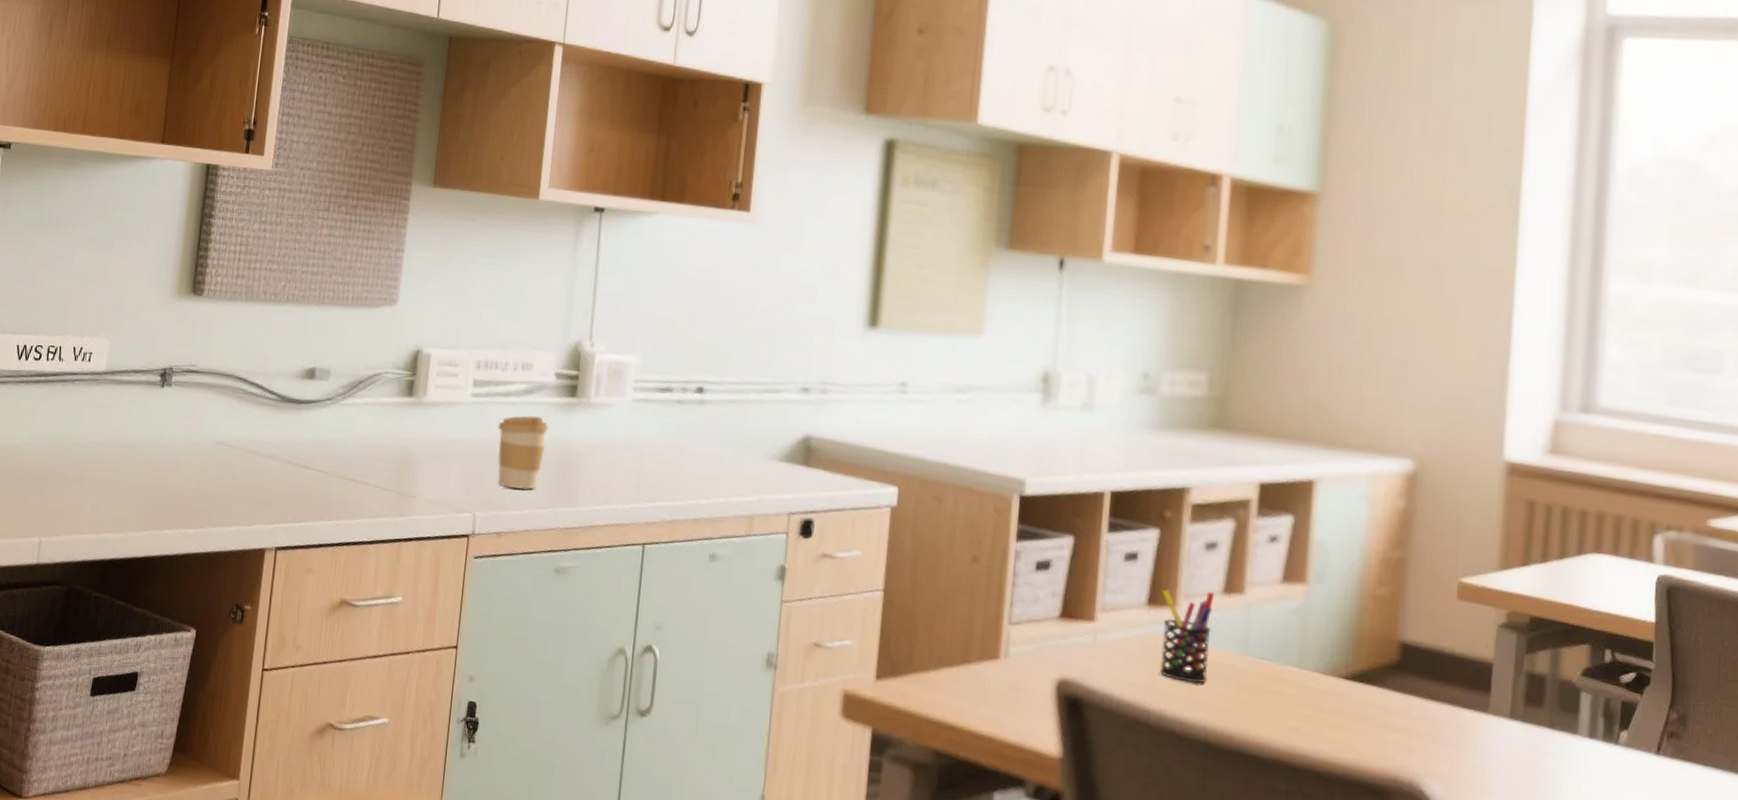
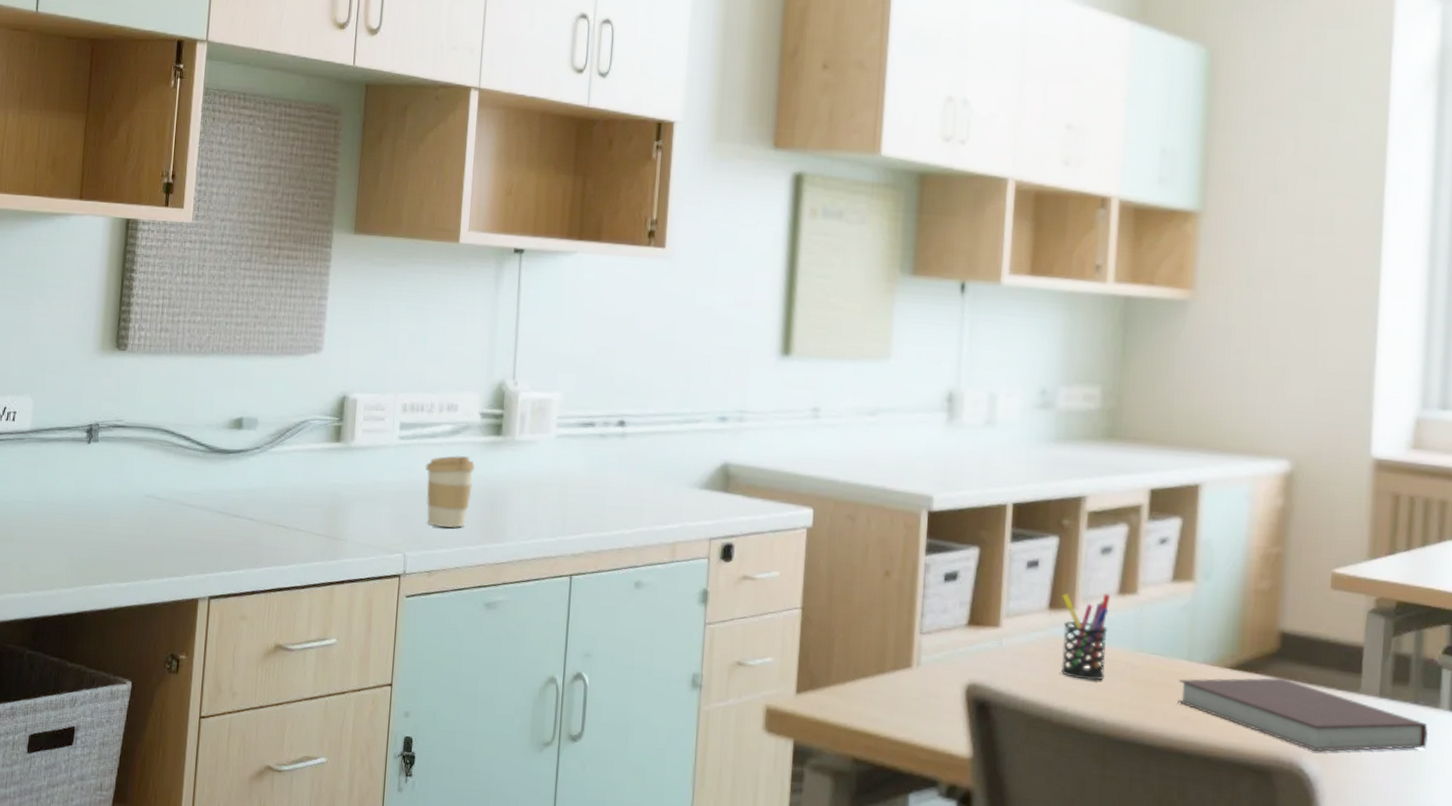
notebook: none [1286,687,1565,778] -> present [1178,677,1429,752]

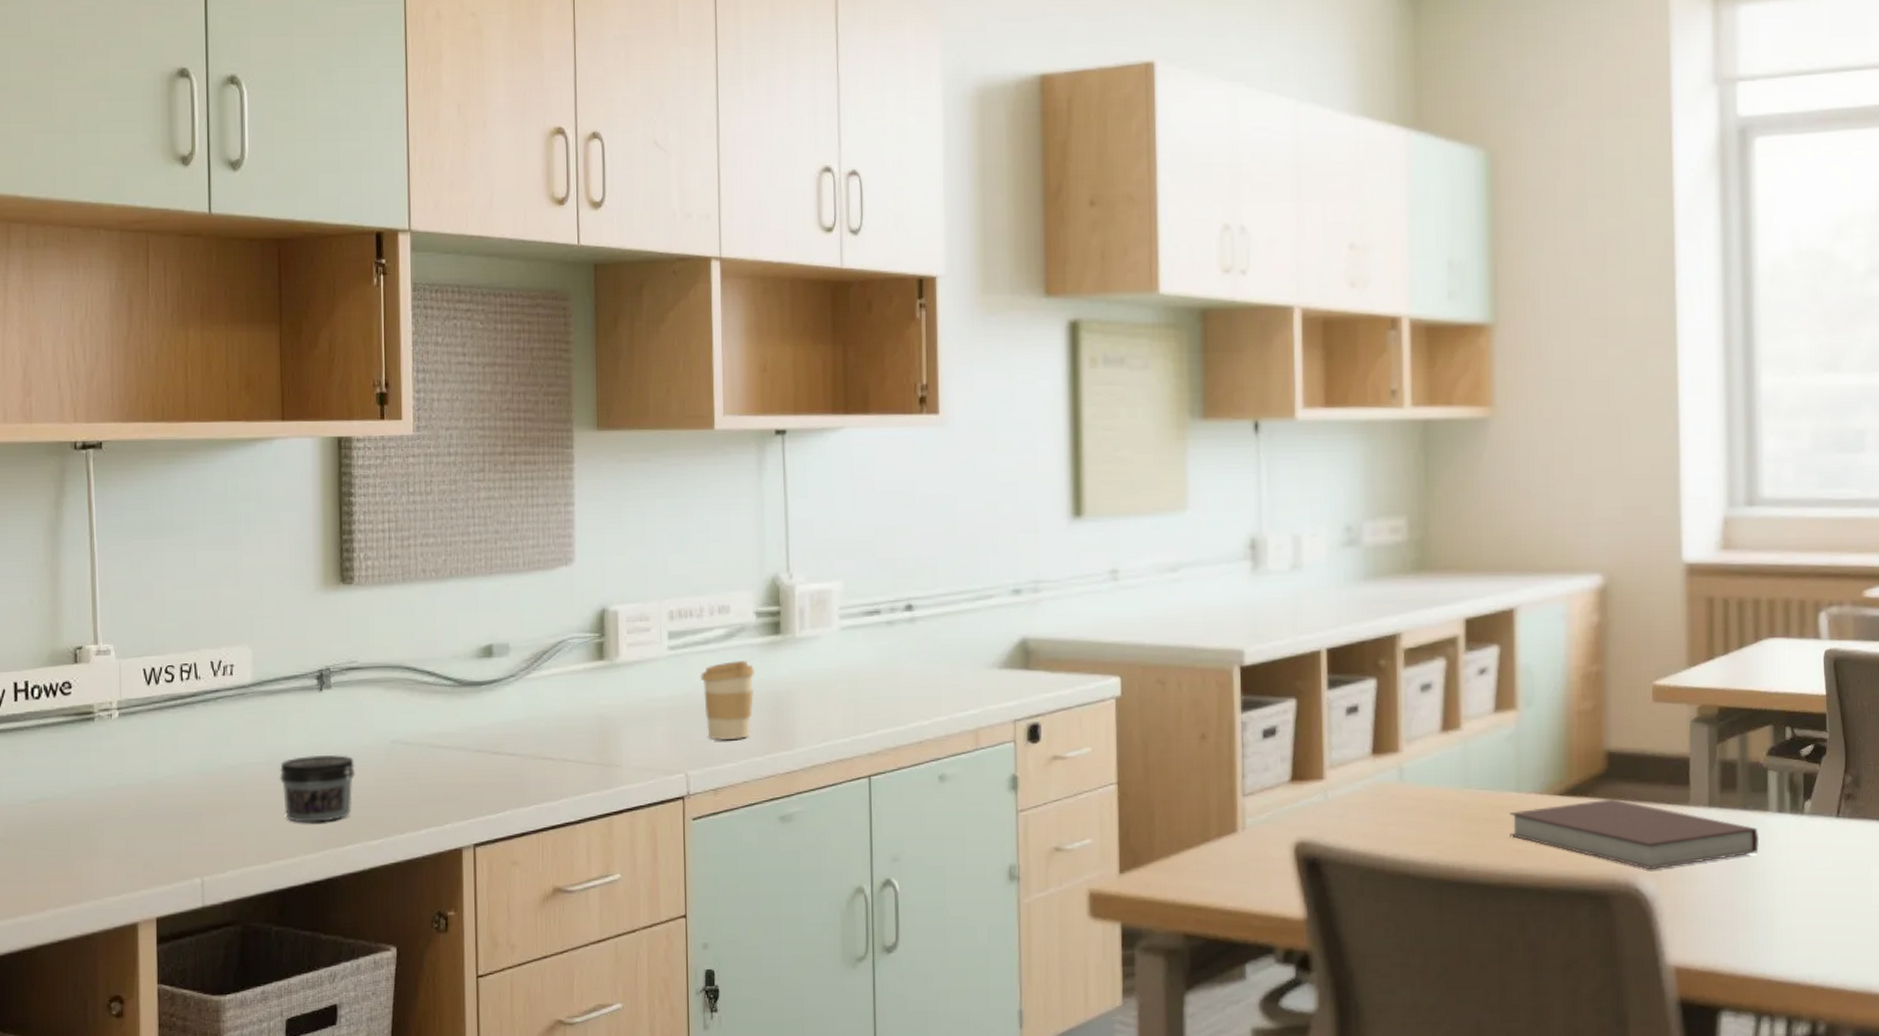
jar: none [45,500,112,561] -> present [279,755,356,823]
pen holder: present [1060,593,1111,681] -> none [1385,732,1435,824]

